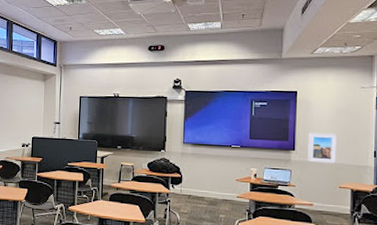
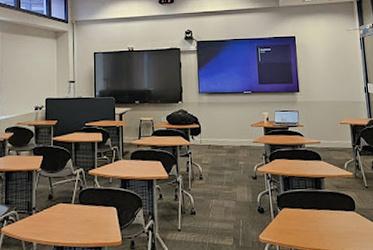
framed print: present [308,132,338,164] -> none [309,73,335,102]

